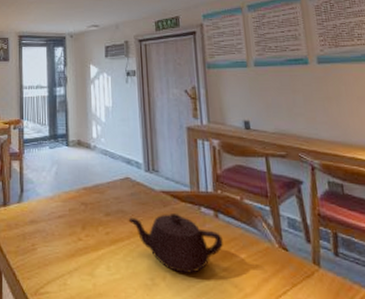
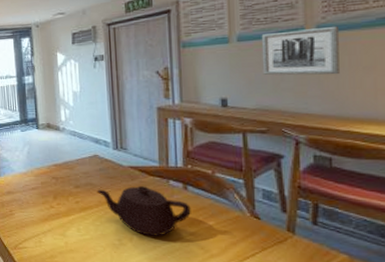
wall art: none [273,58,340,103] -> present [261,25,339,76]

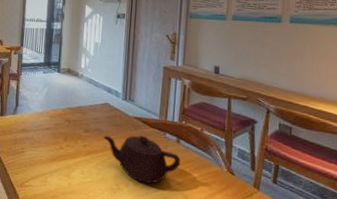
wall art: present [261,25,339,76] -> none [248,17,305,59]

